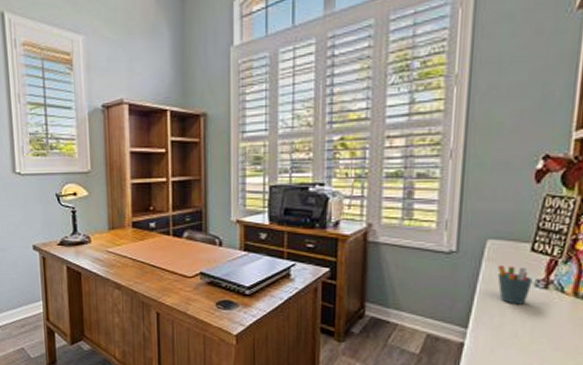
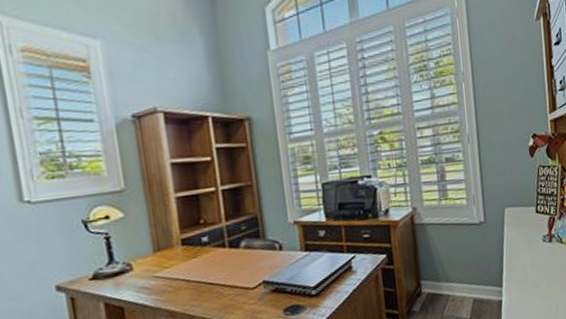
pen holder: present [497,264,533,305] -> none [516,227,541,260]

